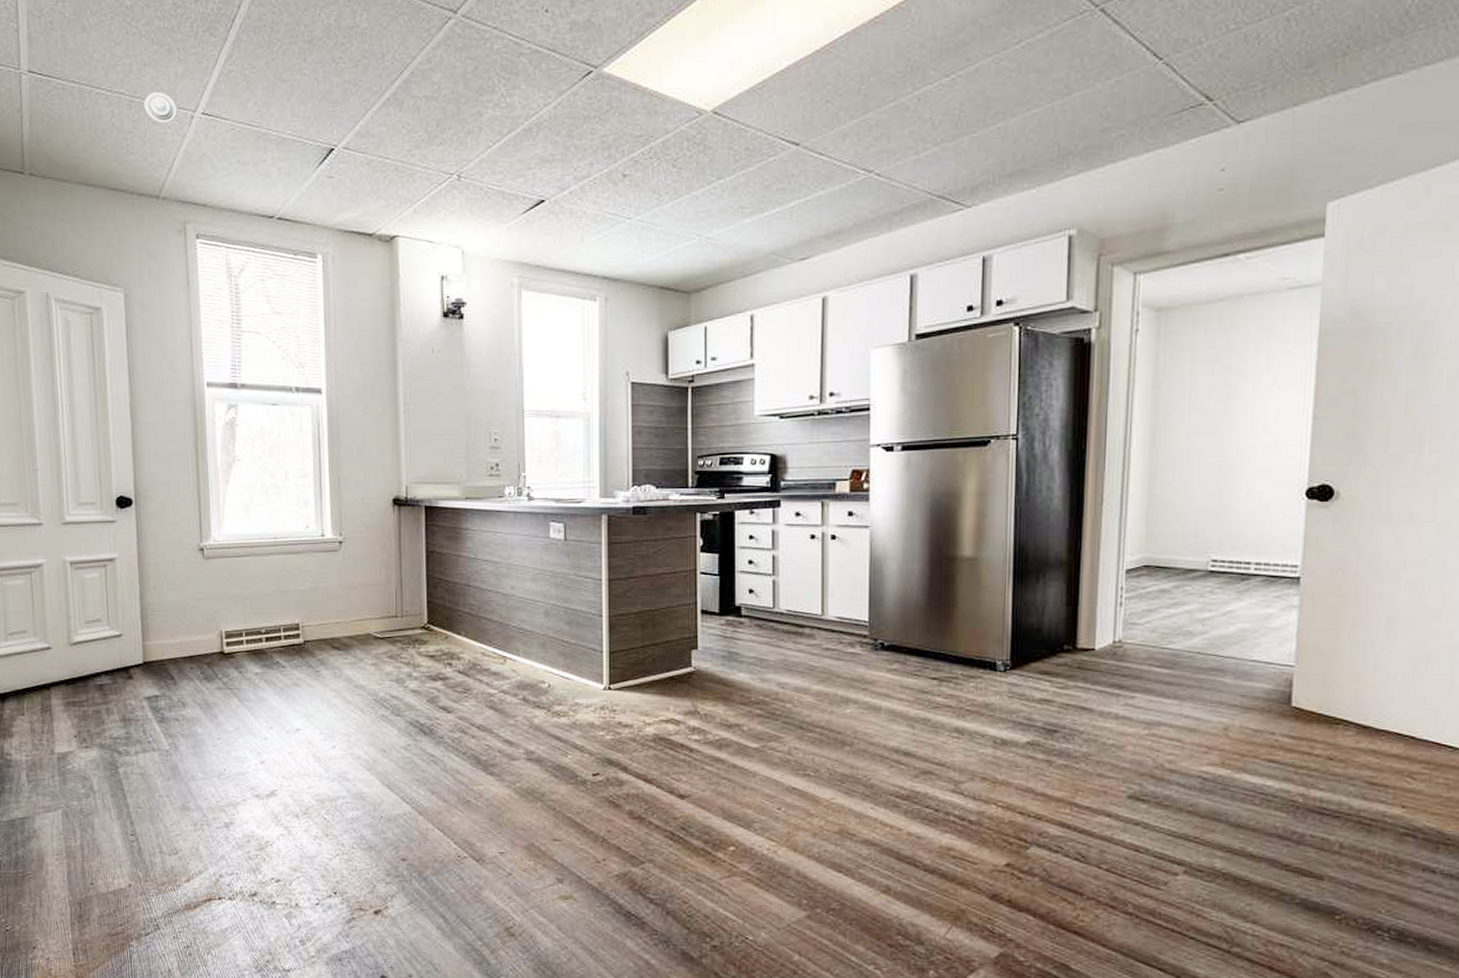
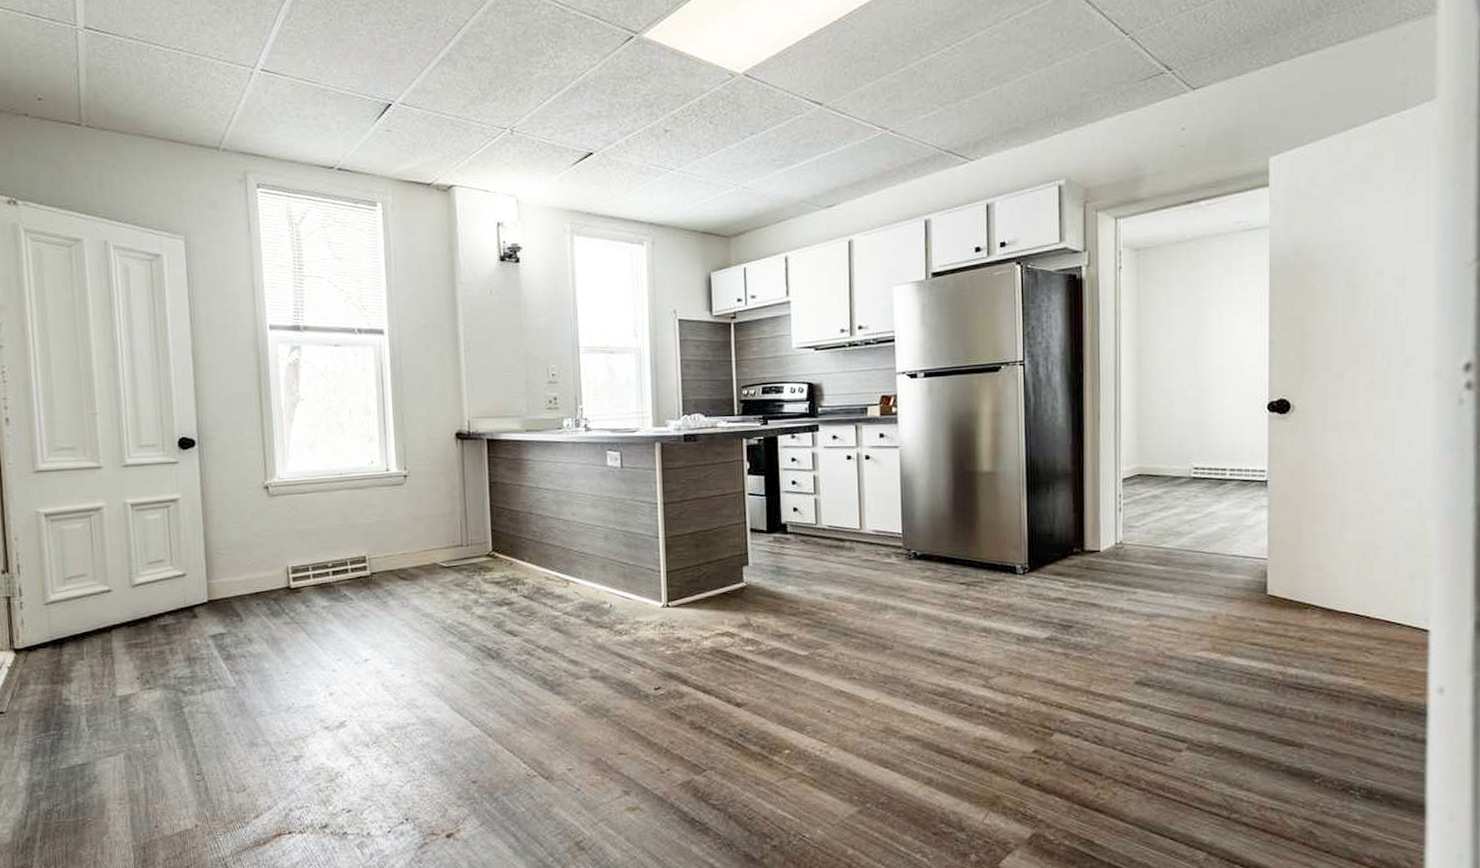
smoke detector: present [144,91,177,124] -> none [203,48,236,79]

